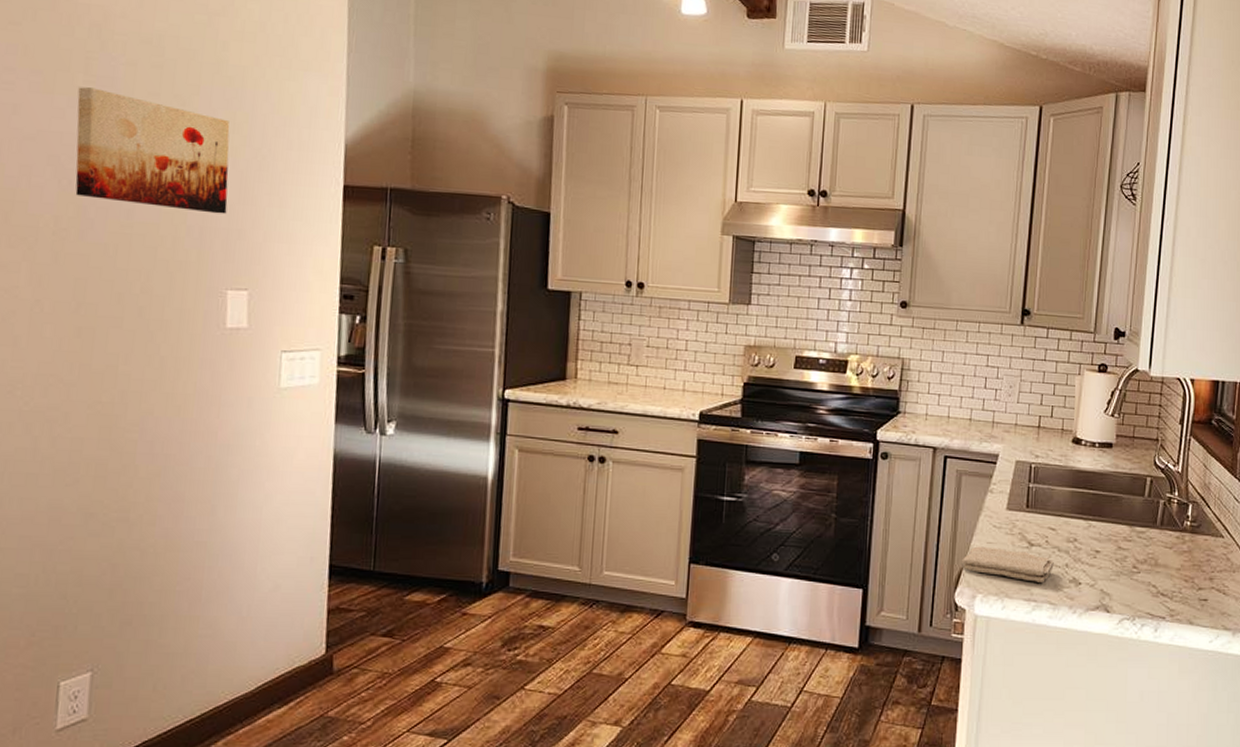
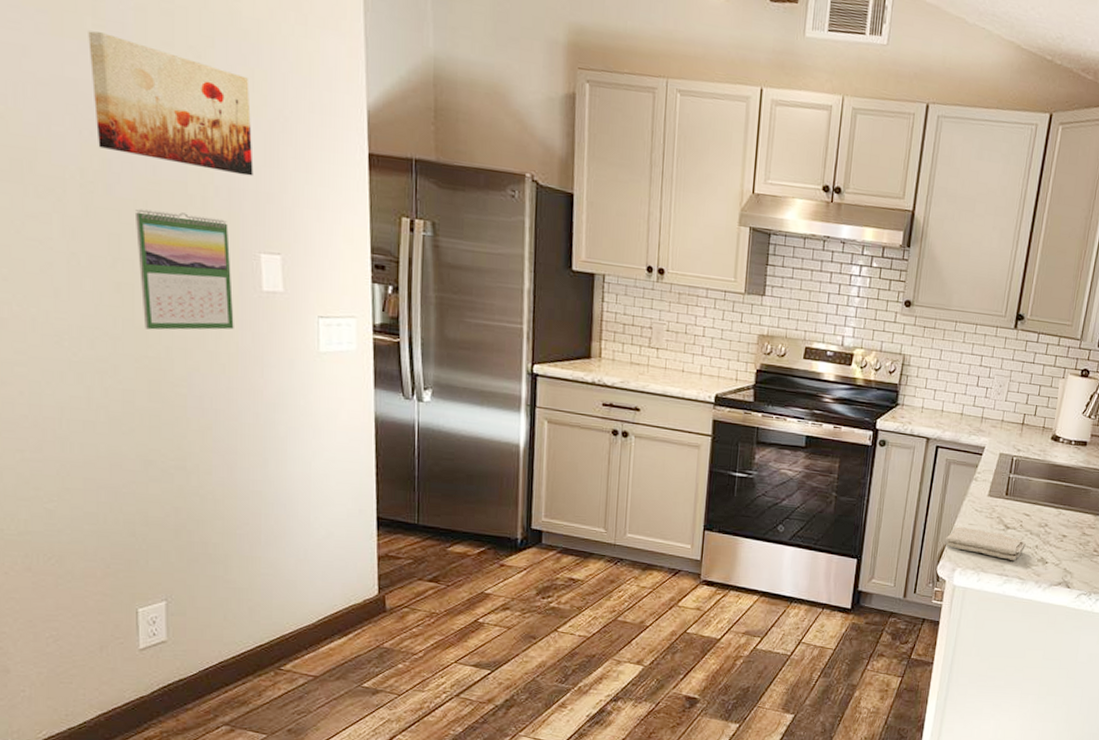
calendar: none [101,252,197,374] -> present [134,209,234,330]

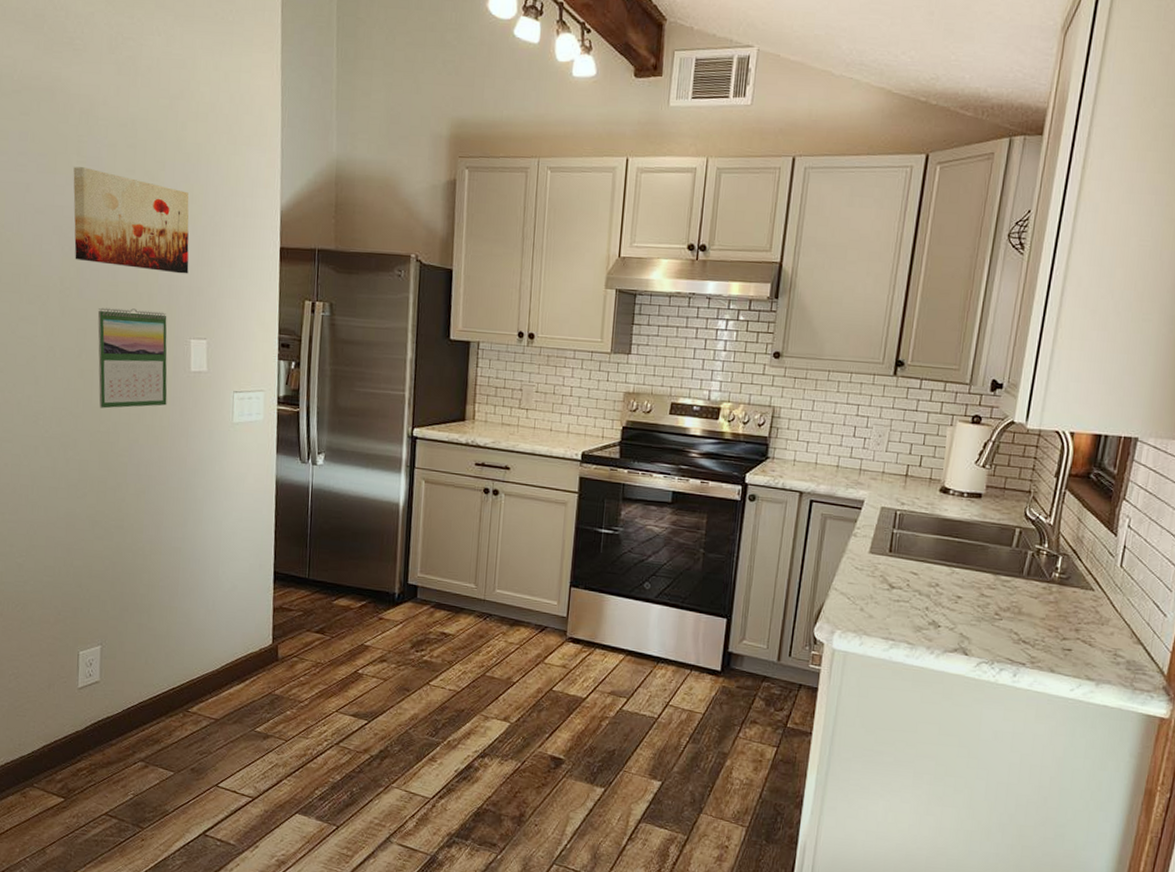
washcloth: present [944,526,1026,561] -> none [821,585,914,623]

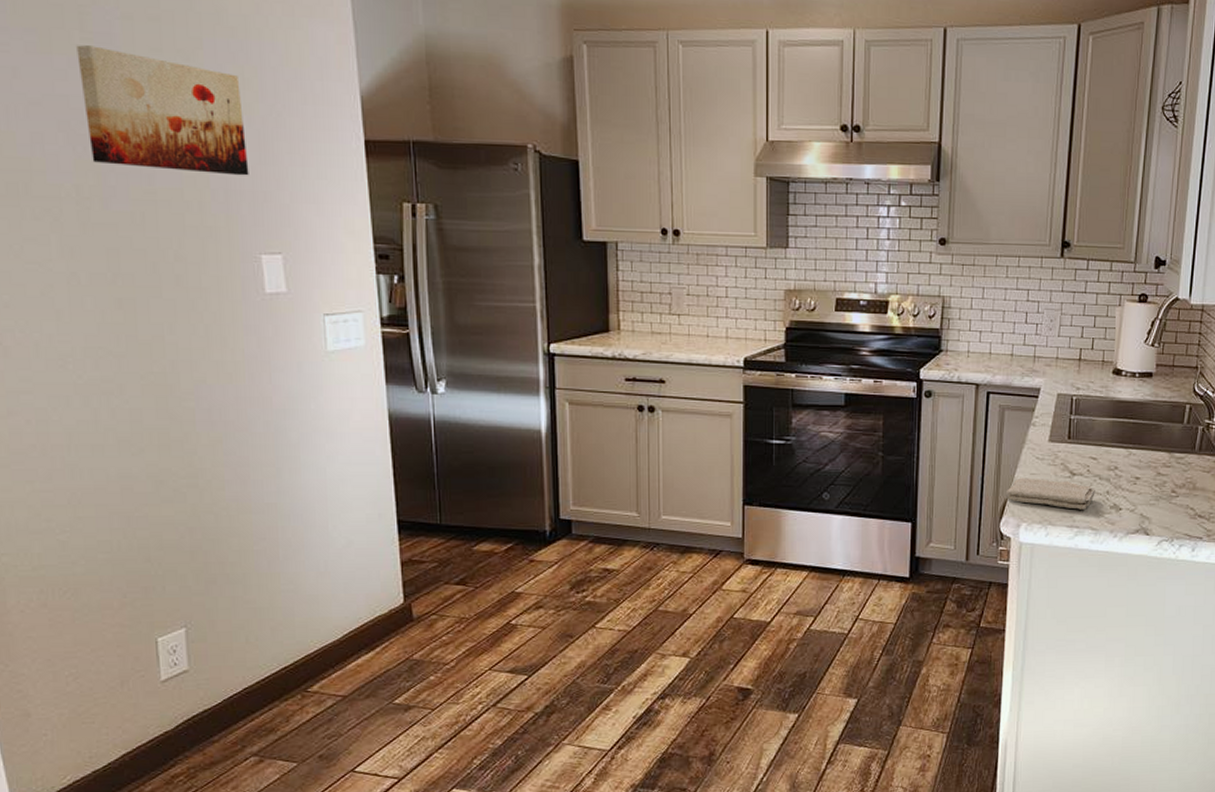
calendar: present [97,307,168,409] -> none [132,220,239,344]
washcloth: none [821,585,914,623] -> present [1005,478,1095,510]

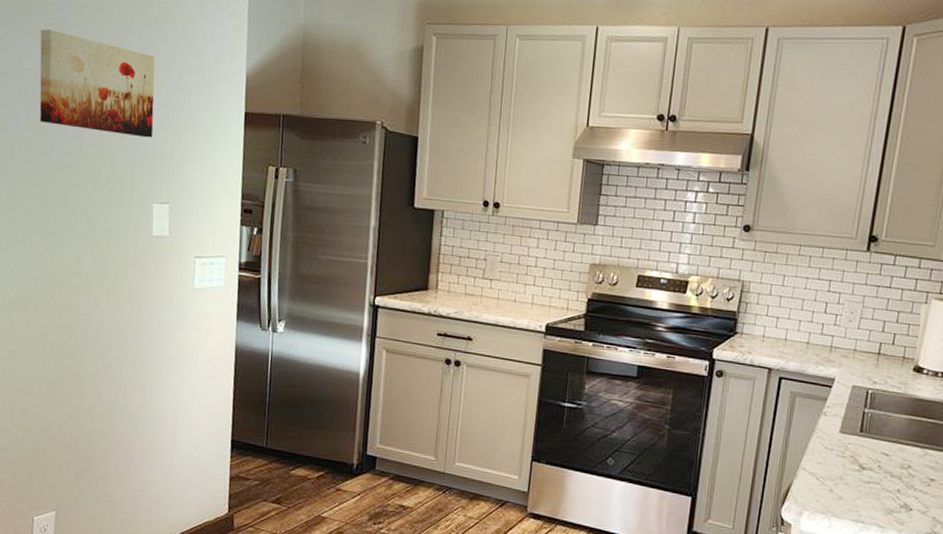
washcloth: present [1005,478,1095,510] -> none [789,465,885,506]

